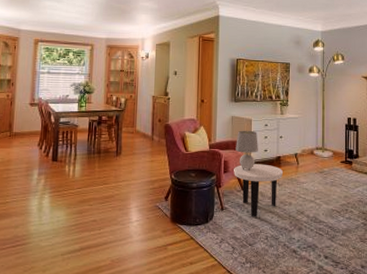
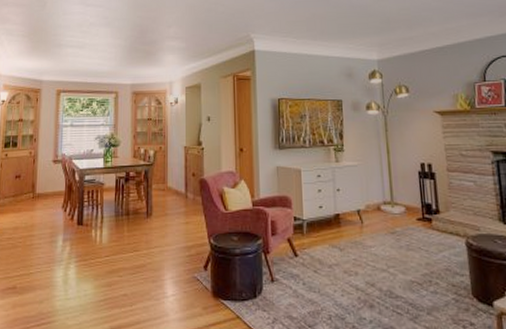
side table: present [233,164,284,216] -> none [282,224,345,290]
table lamp: present [235,130,258,171] -> none [283,183,311,232]

